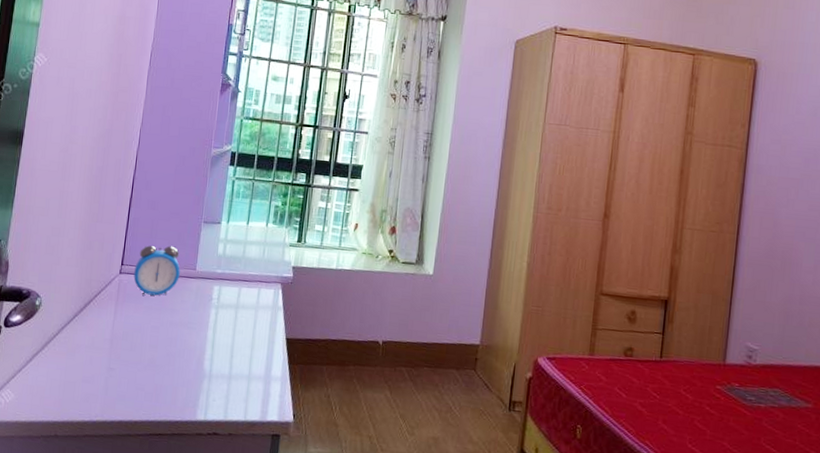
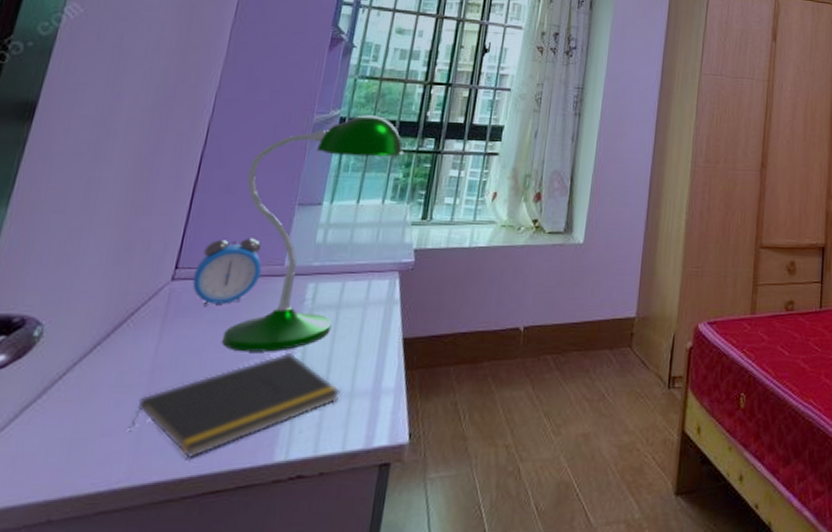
notepad: none [100,338,242,408] -> present [129,352,341,459]
desk lamp: none [156,150,282,336] -> present [222,115,405,352]

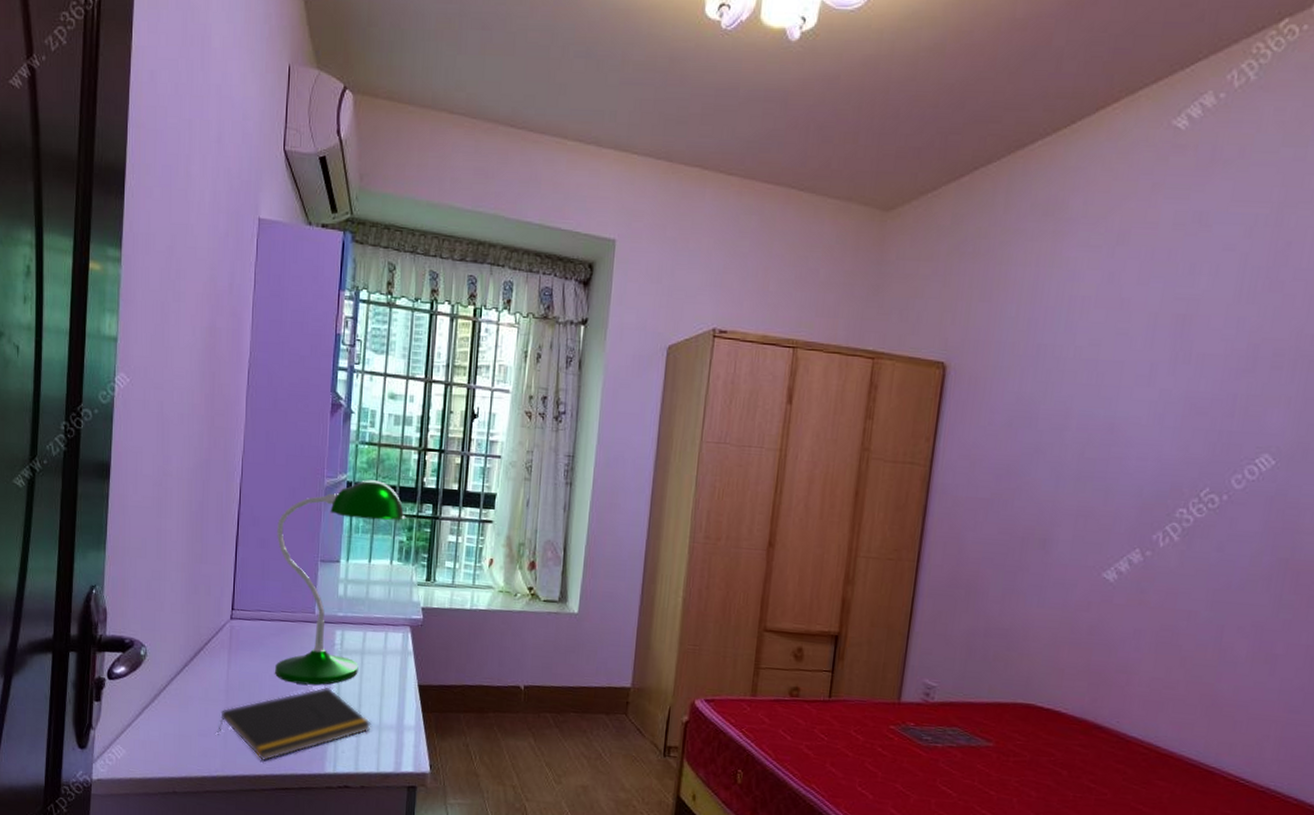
alarm clock: present [192,238,262,306] -> none [246,587,298,642]

